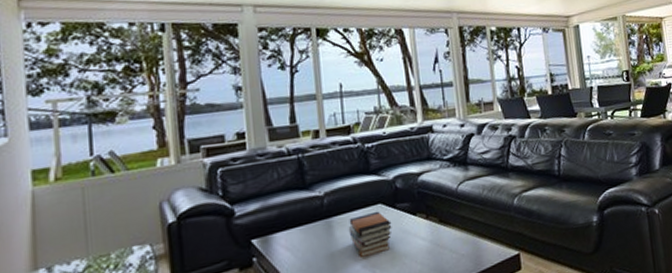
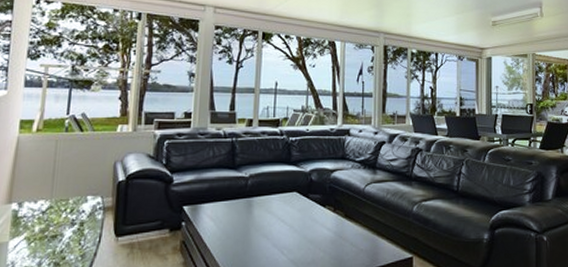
book stack: present [348,211,392,257] -> none [265,198,303,237]

